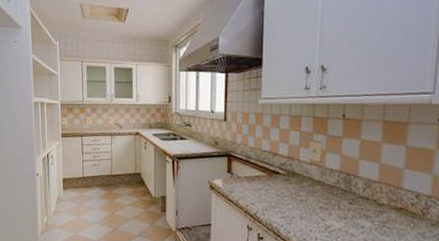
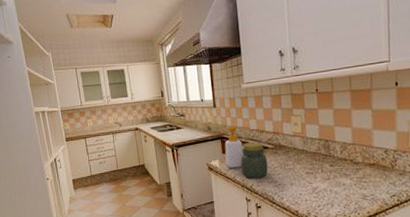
soap bottle: none [229,143,260,191] -> present [225,125,248,169]
jar: none [246,165,278,207] -> present [240,142,268,179]

